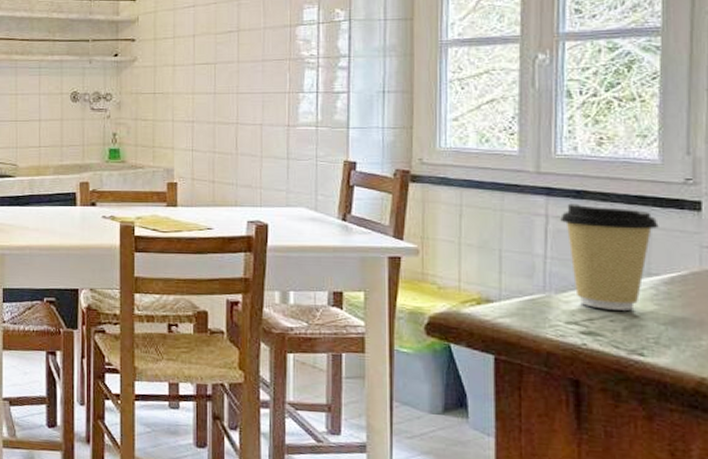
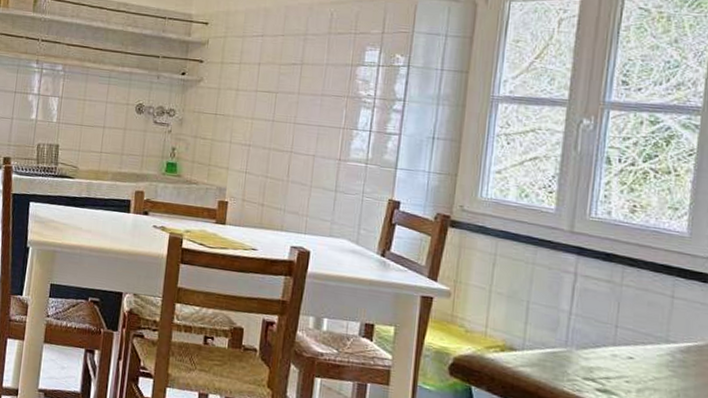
coffee cup: present [560,203,659,311] -> none [588,265,681,374]

